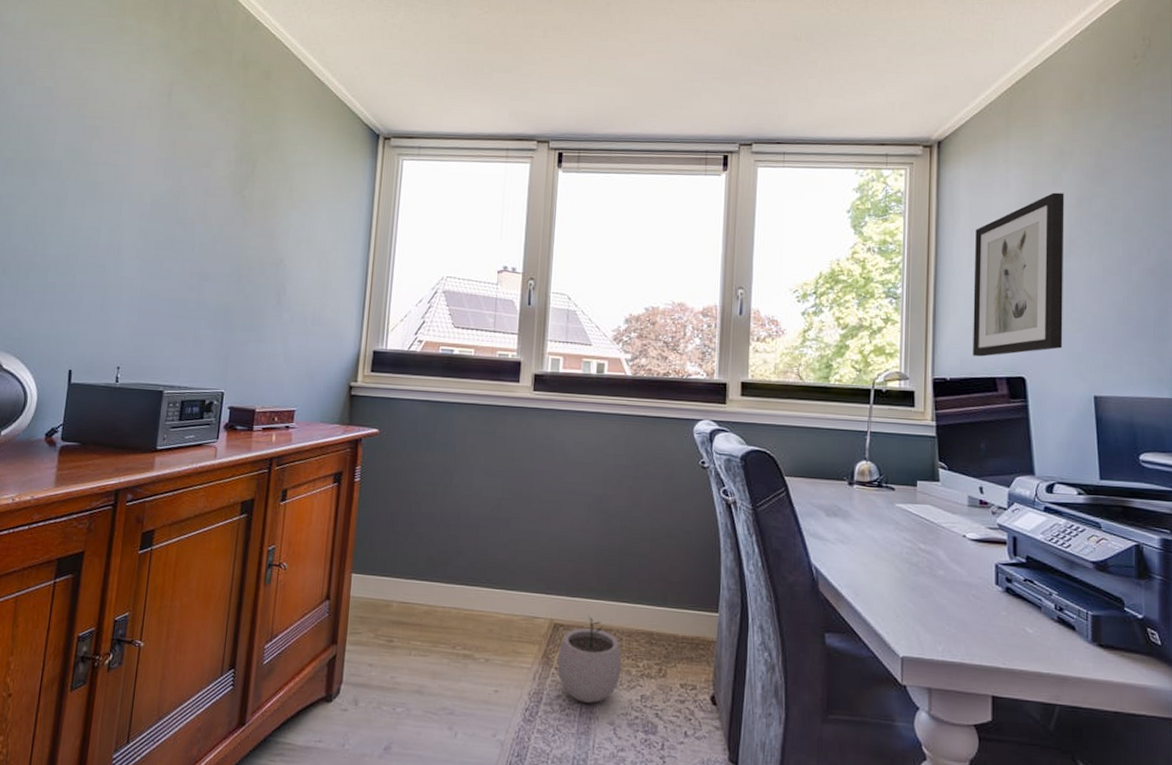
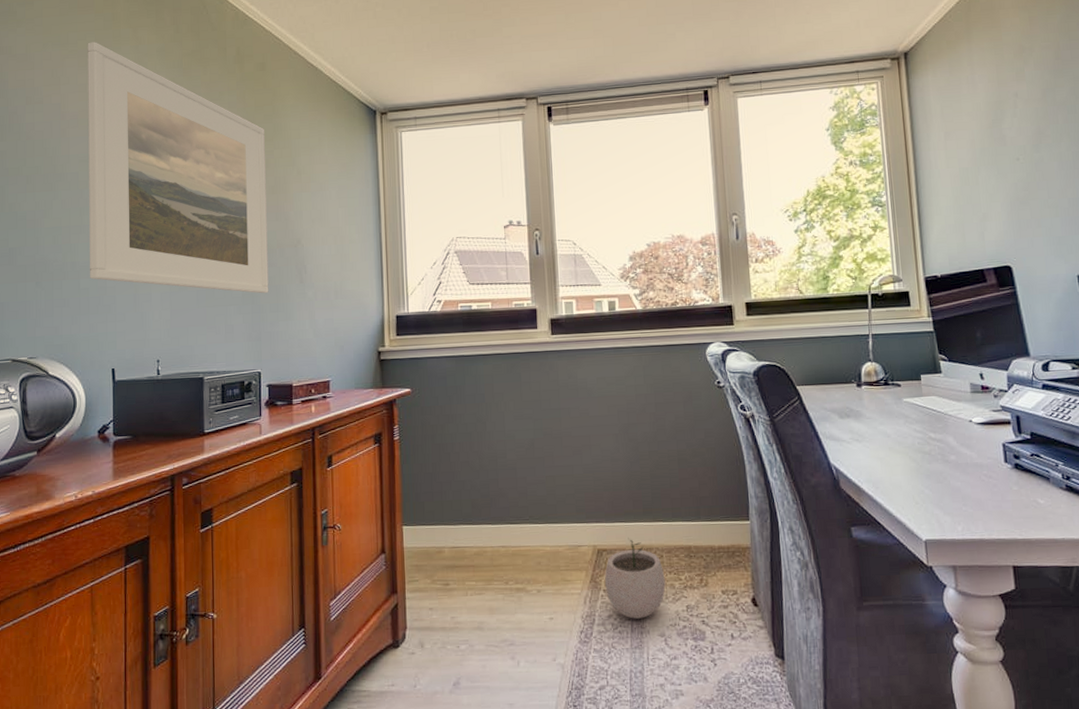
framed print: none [59,28,261,311] -> present [87,42,269,294]
wall art: present [973,192,1064,357] -> none [949,87,1043,252]

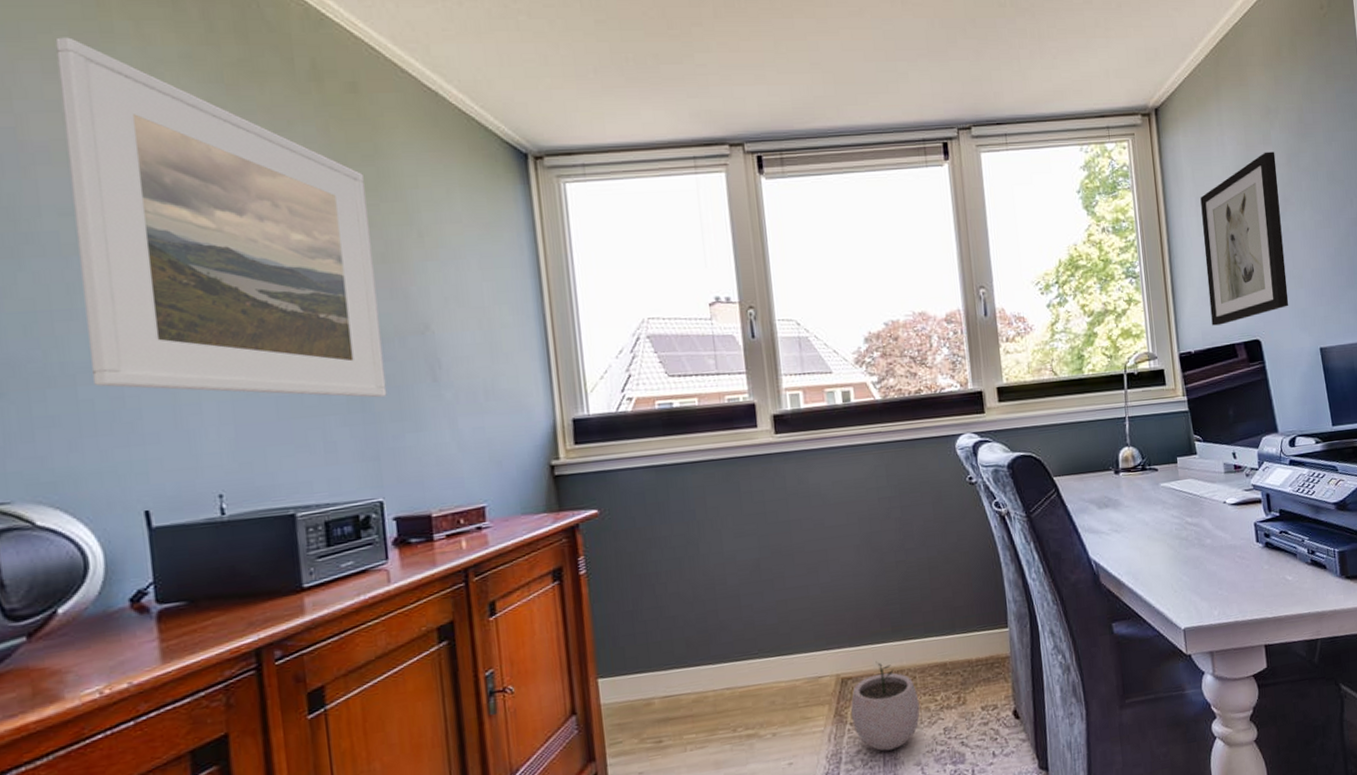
wall art: none [949,87,1043,252] -> present [1200,151,1289,326]

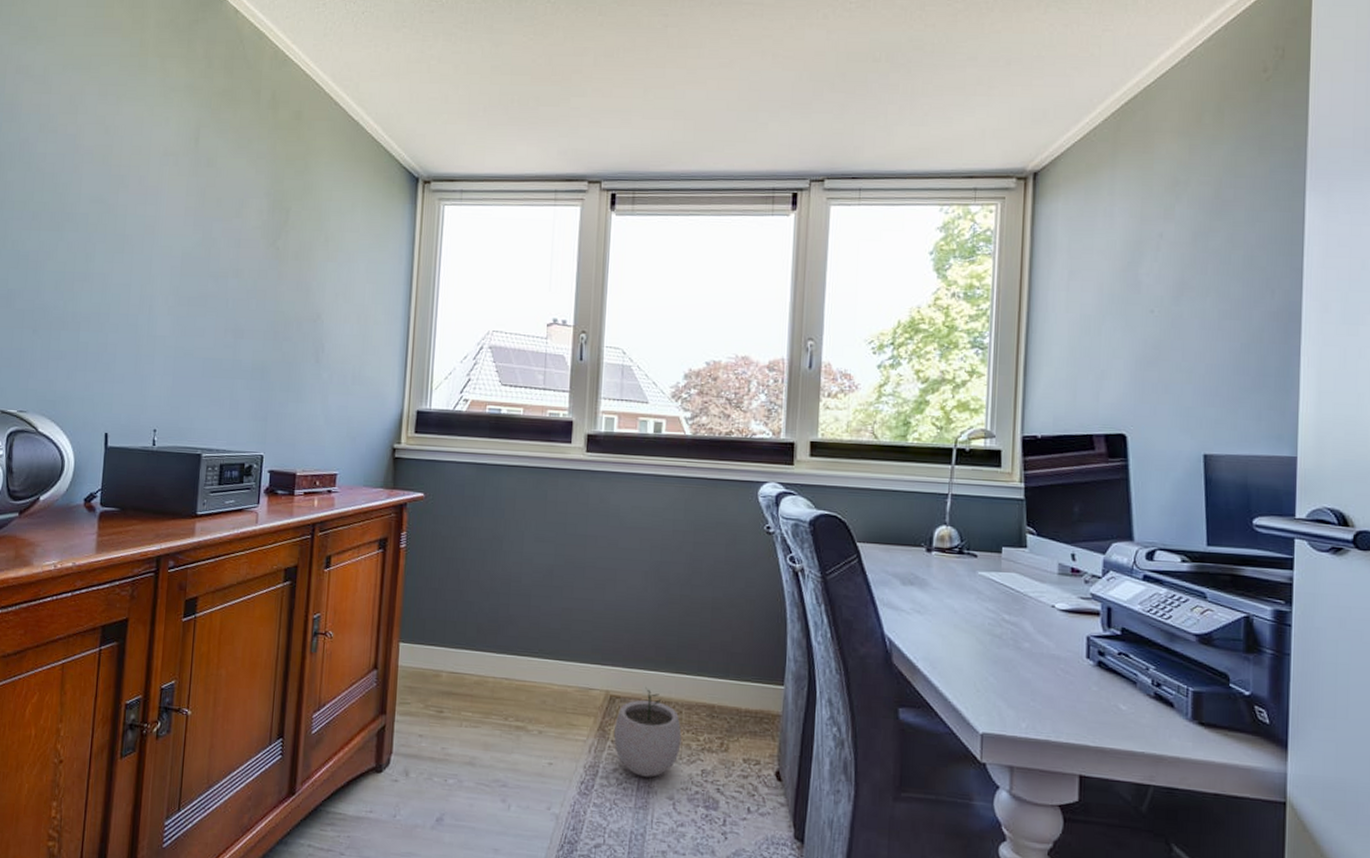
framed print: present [55,37,387,398] -> none [91,69,293,370]
wall art: present [1200,151,1289,326] -> none [1067,227,1177,412]

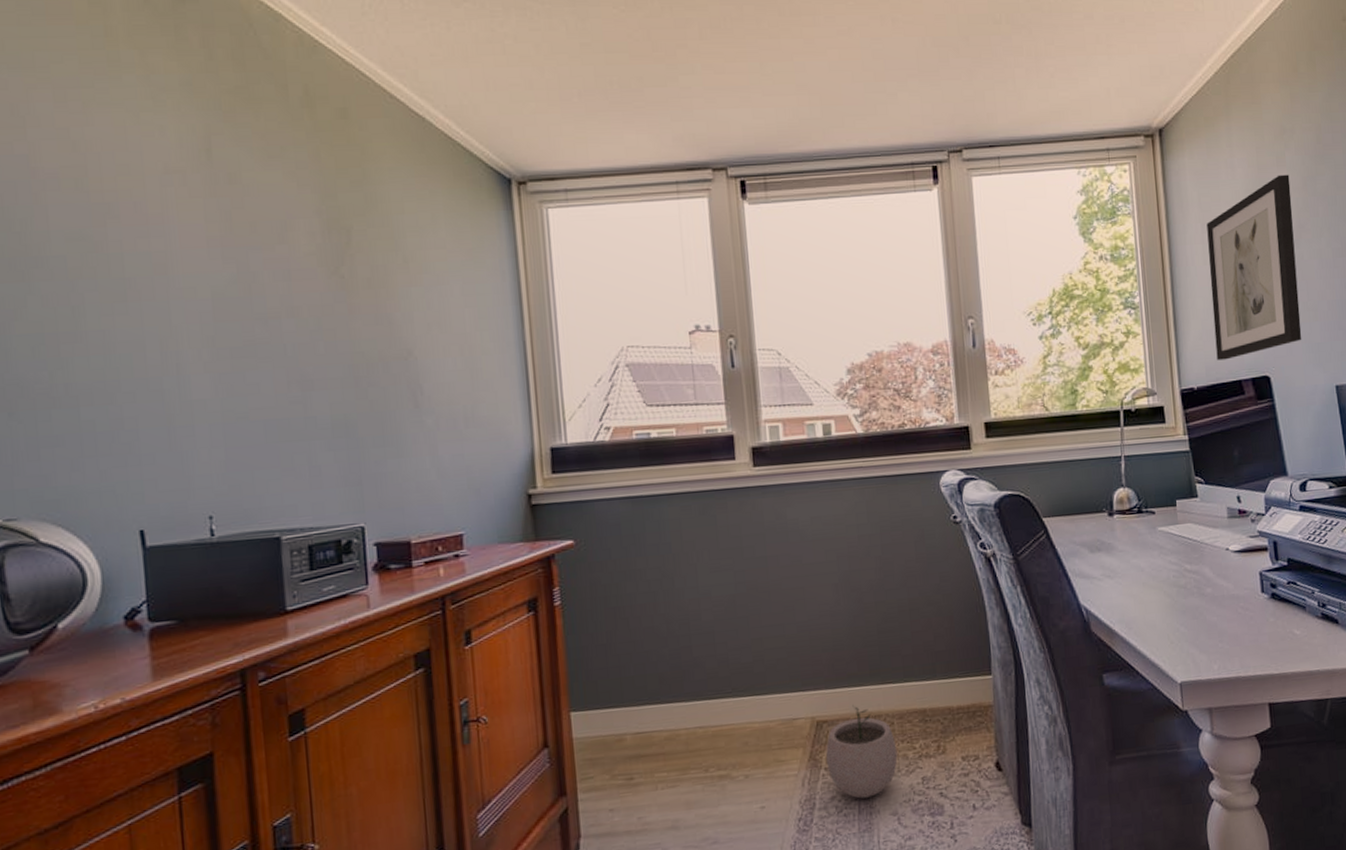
wall art: none [1067,227,1177,412] -> present [1206,174,1302,361]

